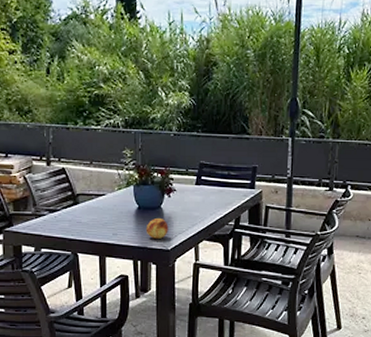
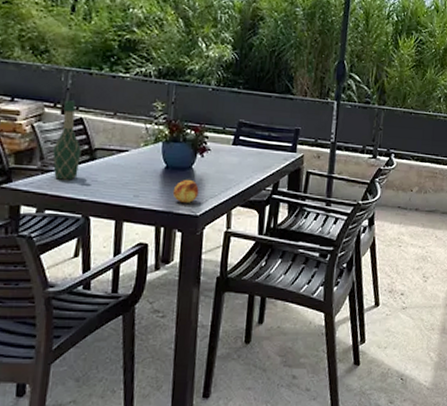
wine bottle: none [43,153,66,223] -> present [52,100,82,180]

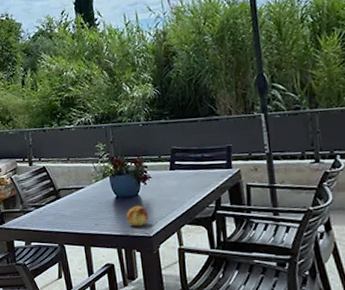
wine bottle: present [52,100,82,180] -> none [28,154,50,218]

